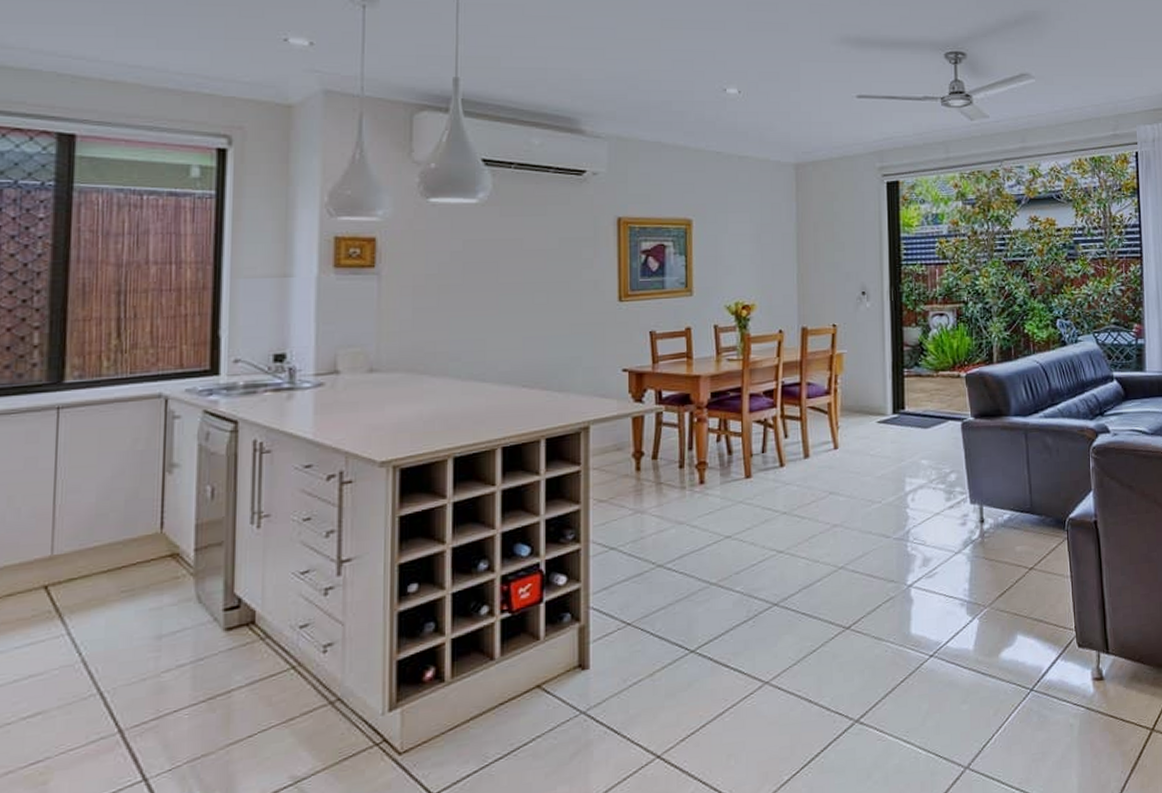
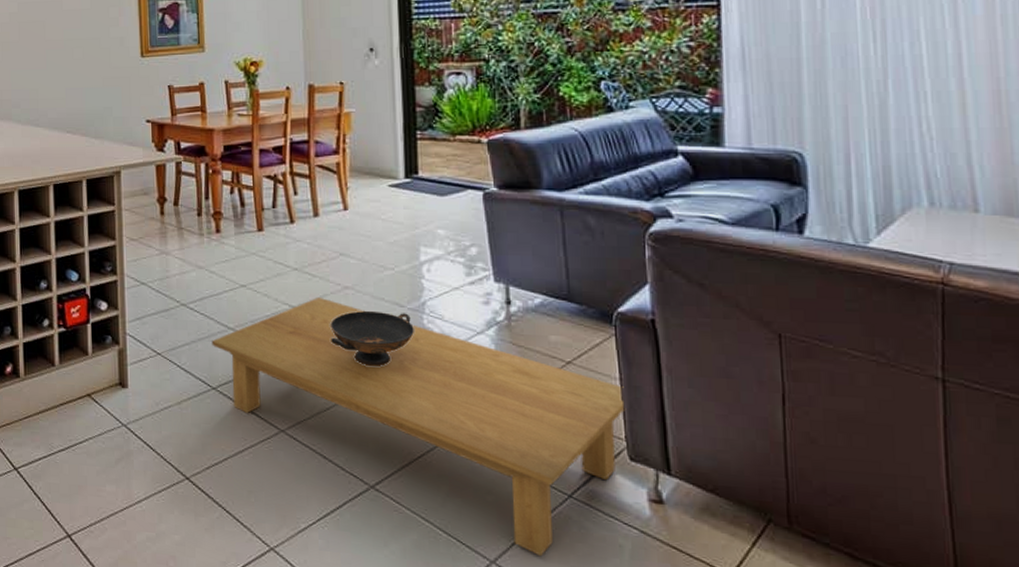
coffee table: none [691,538,1076,752] -> present [212,296,627,557]
decorative bowl: none [818,543,900,601] -> present [330,310,415,366]

